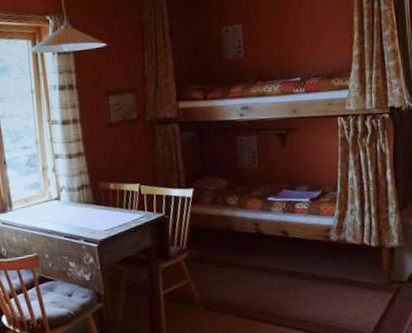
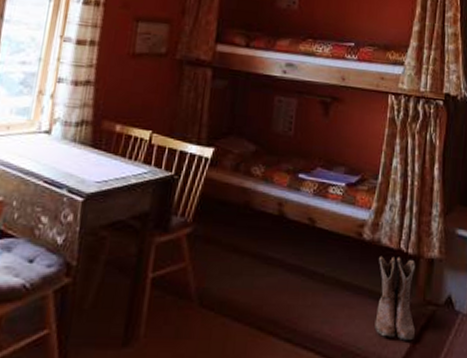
boots: none [346,250,385,313] -> present [374,256,416,341]

